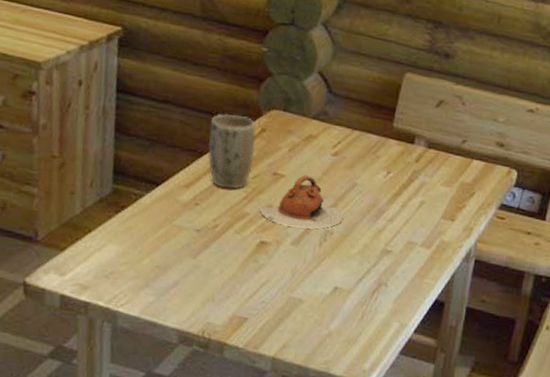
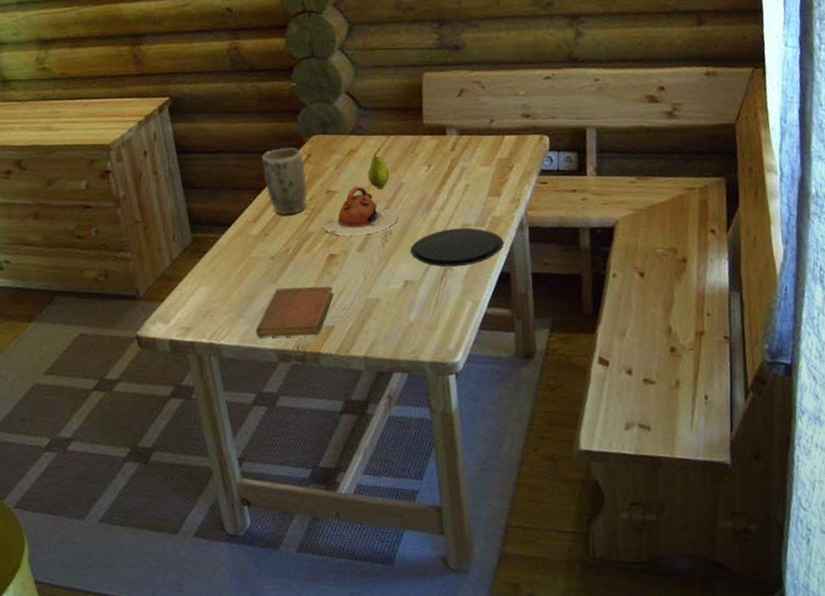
notebook: none [160,265,257,324] -> present [255,286,334,338]
fruit: none [320,145,346,184] -> present [367,153,390,189]
plate: none [347,242,447,286] -> present [410,227,504,267]

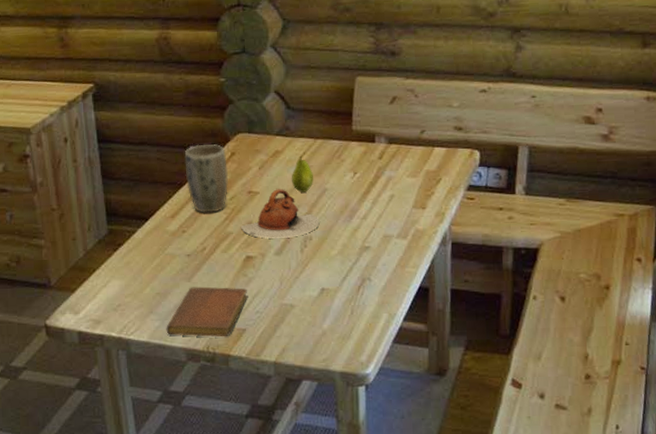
plate: present [410,227,504,267] -> none [329,238,425,277]

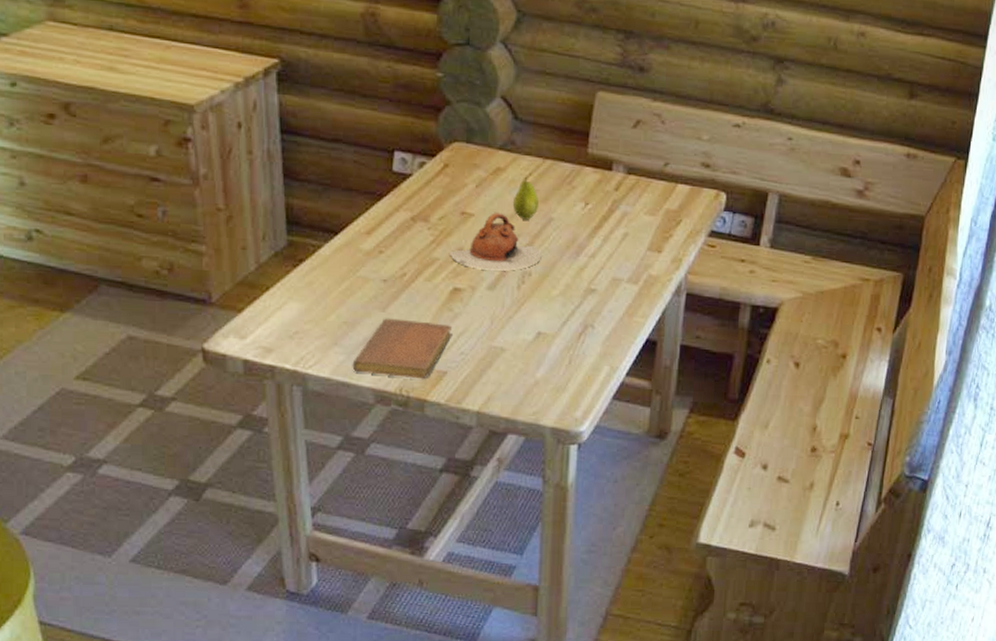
plant pot: present [184,144,229,213] -> none [387,149,440,233]

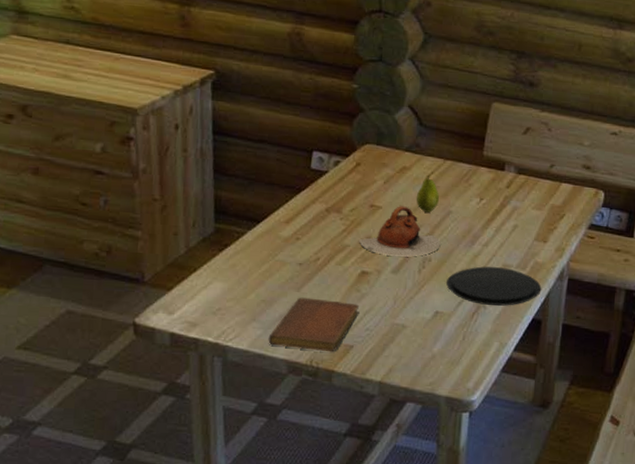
plate: none [549,280,657,325] -> present [446,266,542,306]

